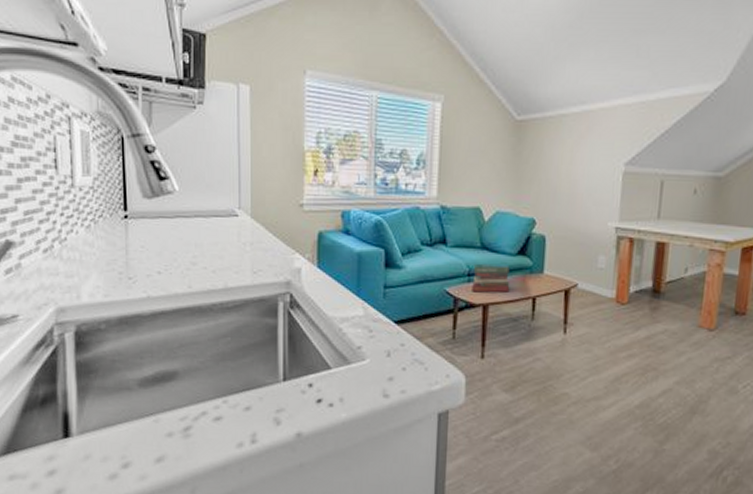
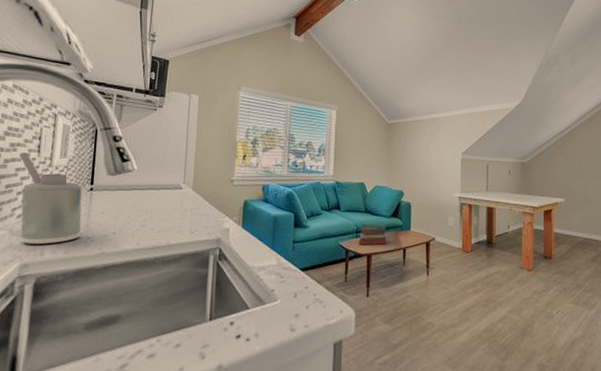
soap dispenser: none [34,169,121,287] -> present [20,152,82,246]

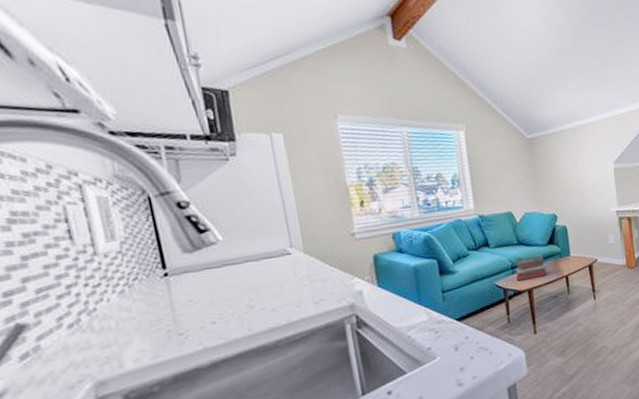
soap dispenser: present [20,152,82,246] -> none [42,242,169,359]

